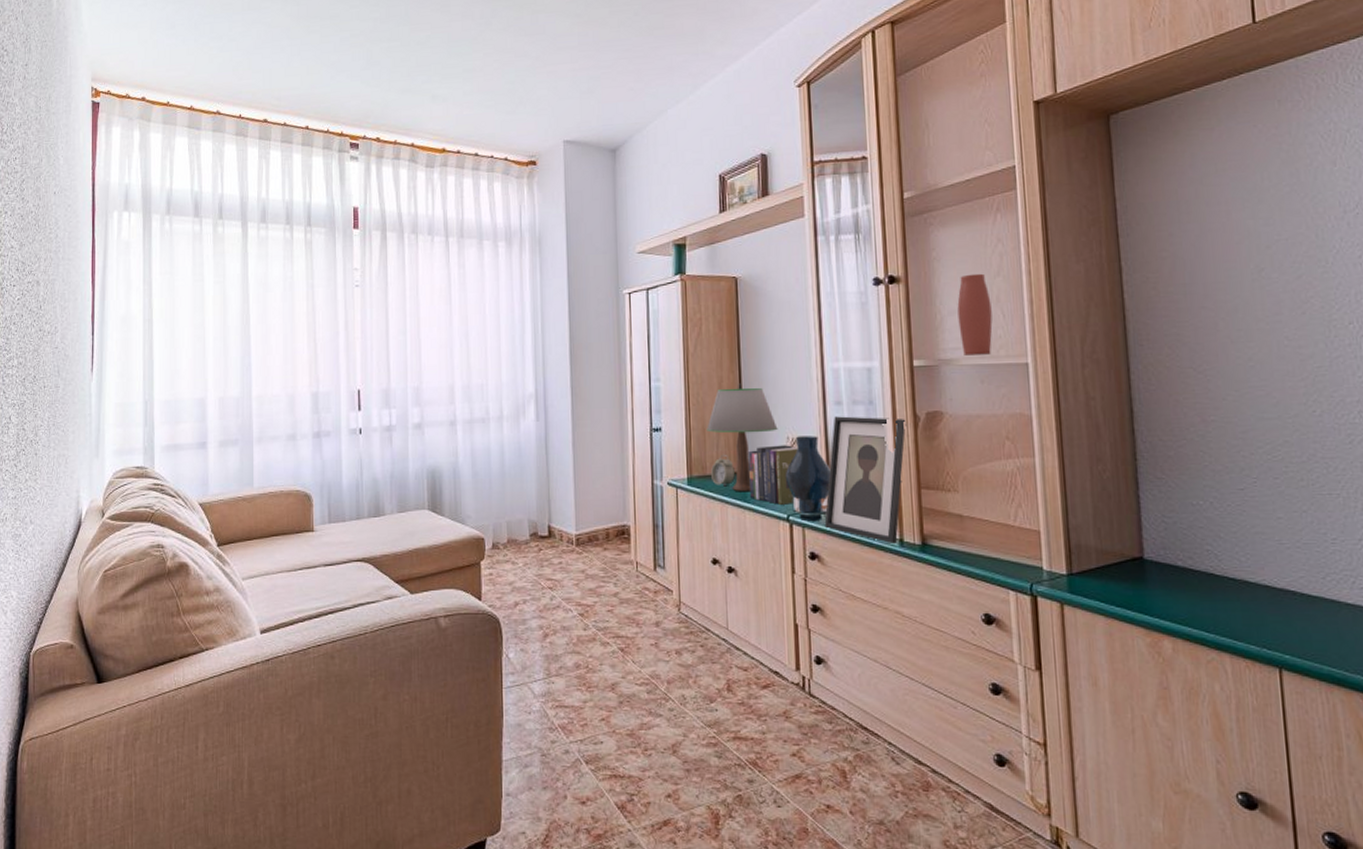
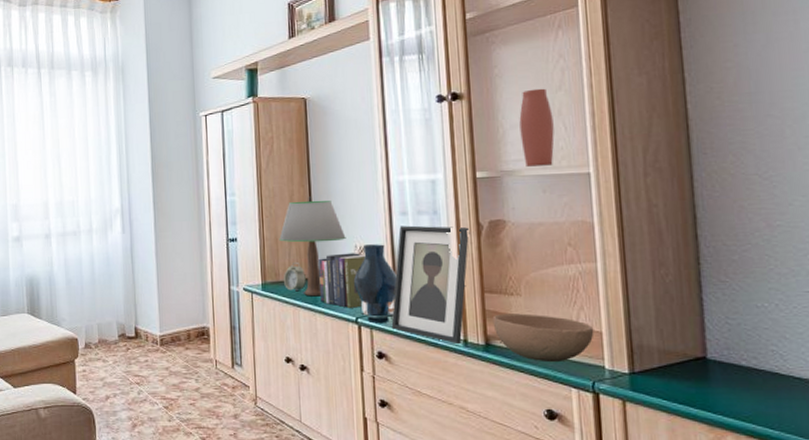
bowl: none [929,511,1032,564] -> present [492,313,594,363]

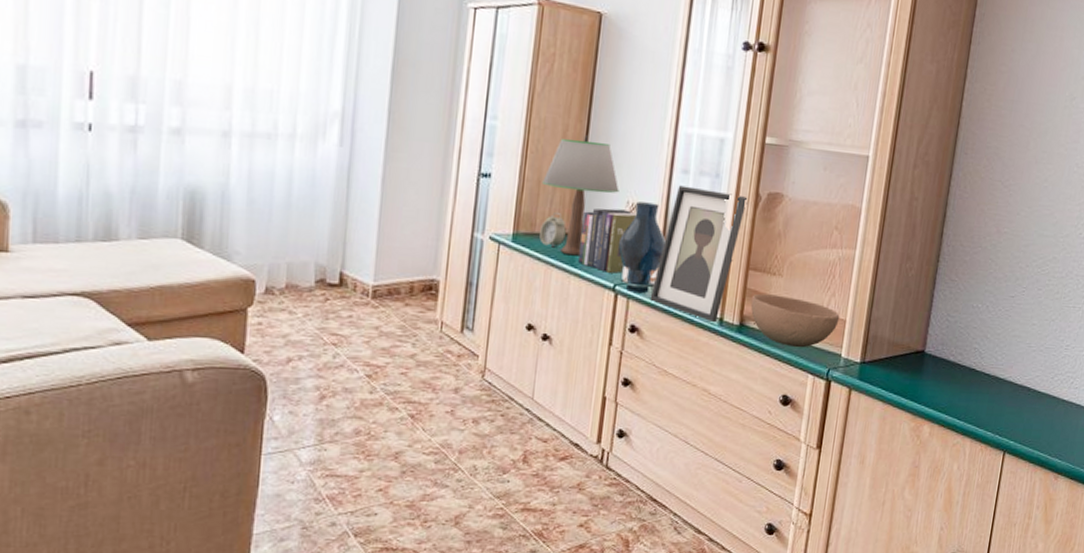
vase: present [519,88,555,167] -> none [813,55,850,142]

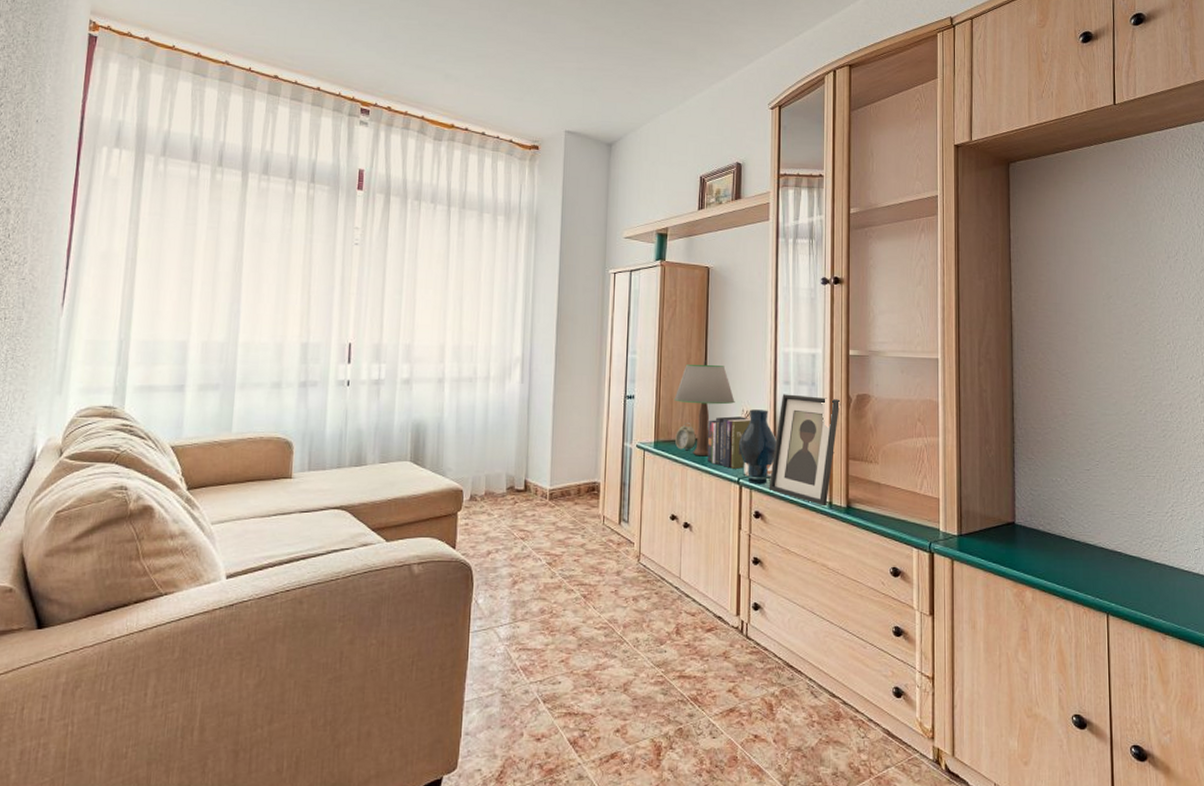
bowl: present [750,293,840,348] -> none [854,479,933,525]

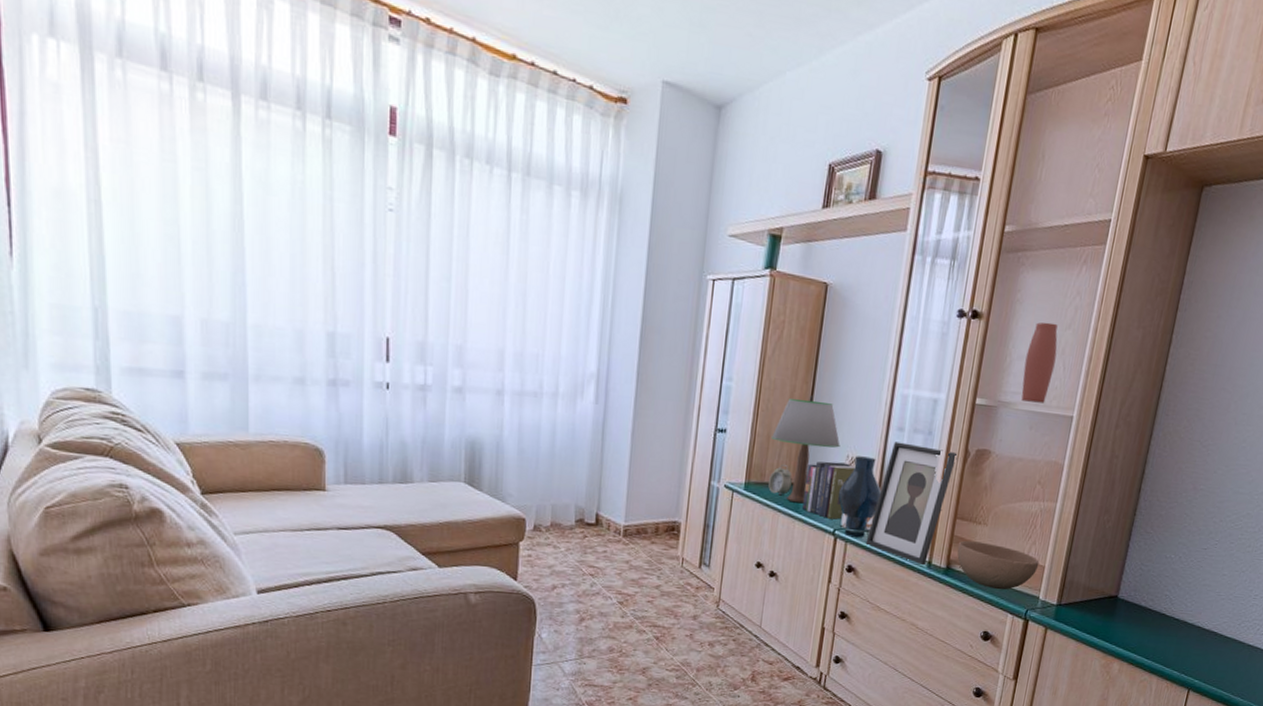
bowl: none [854,479,933,525] -> present [957,540,1039,590]
vase: none [887,281,913,350] -> present [1021,322,1058,404]

